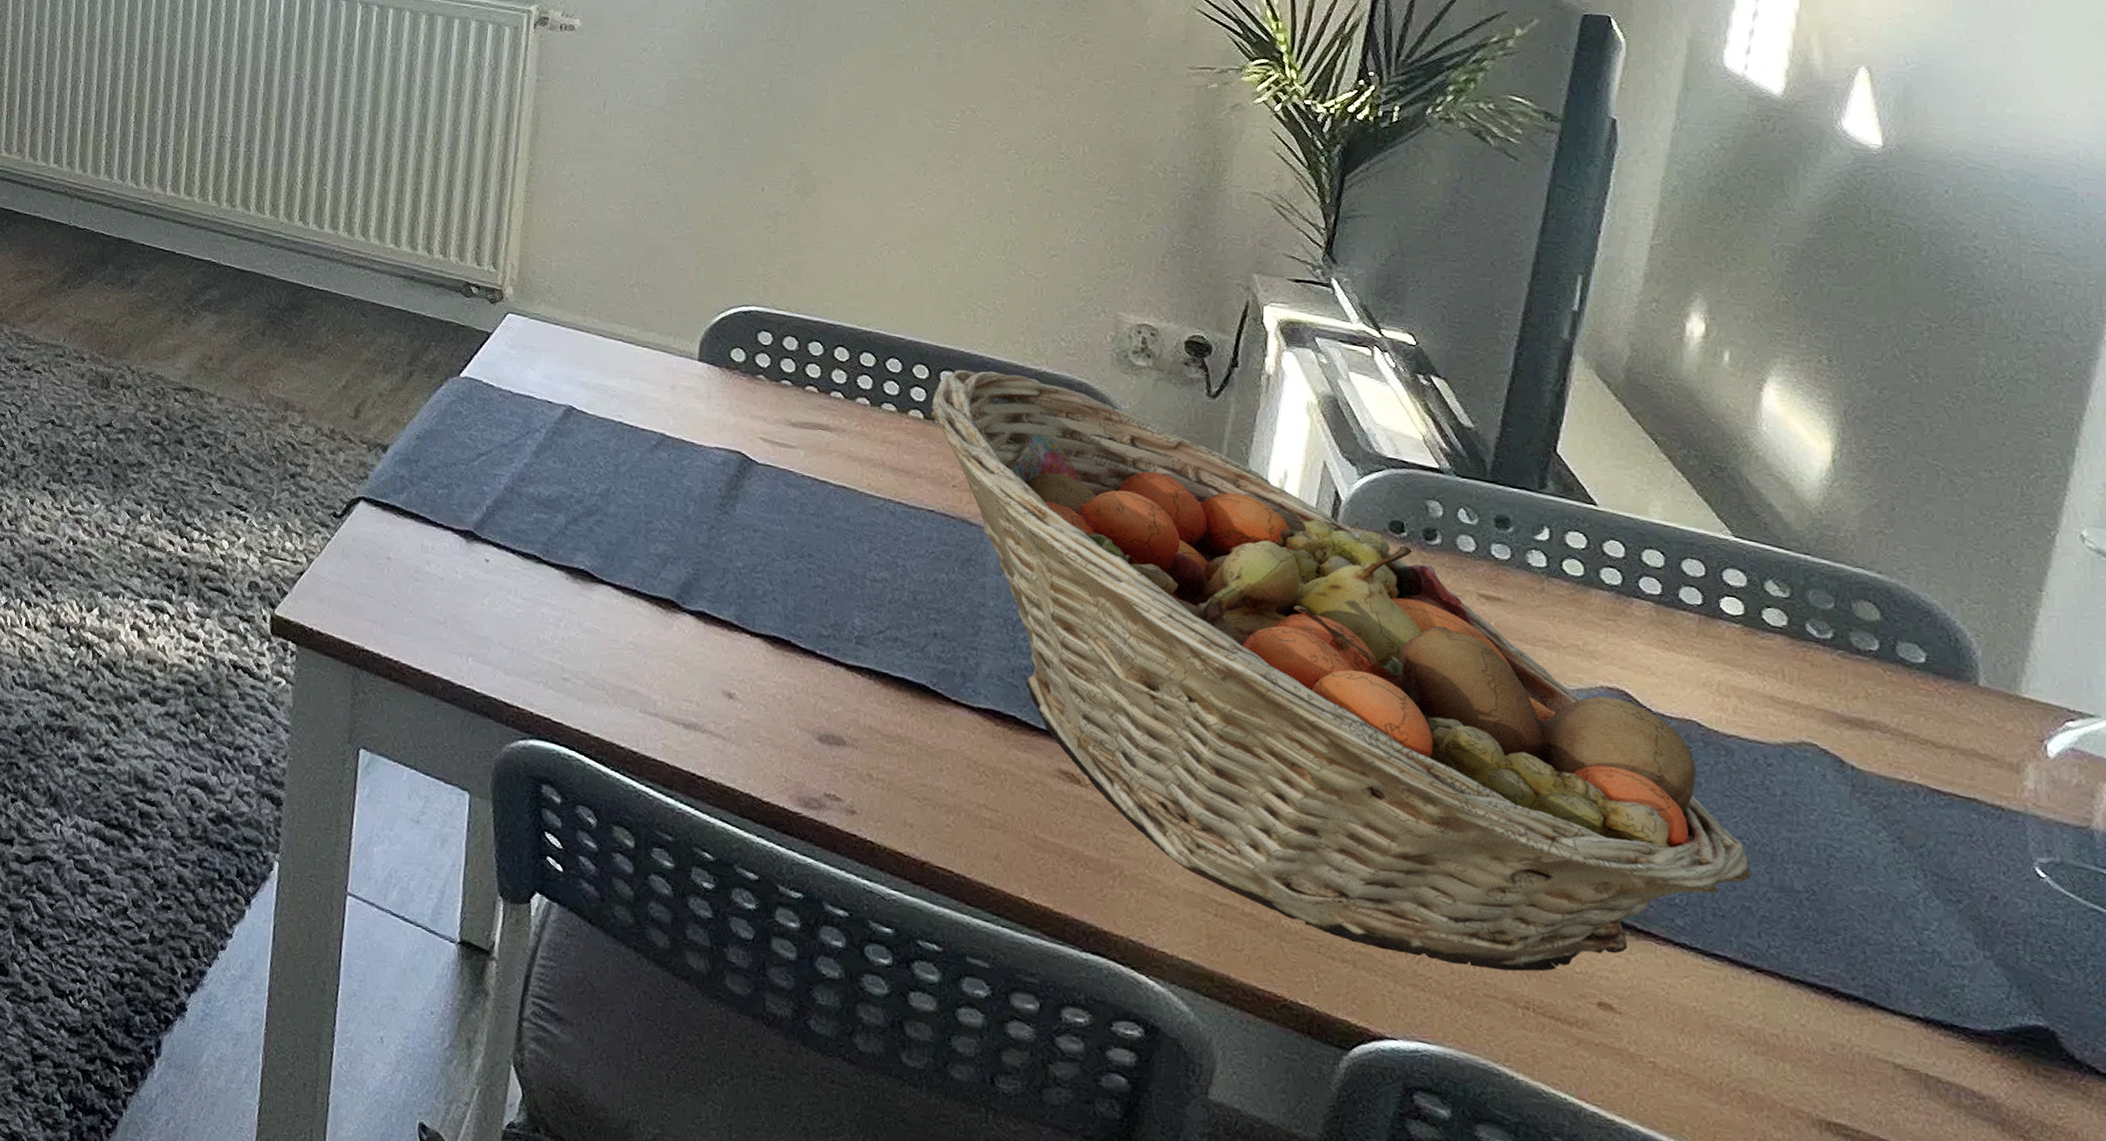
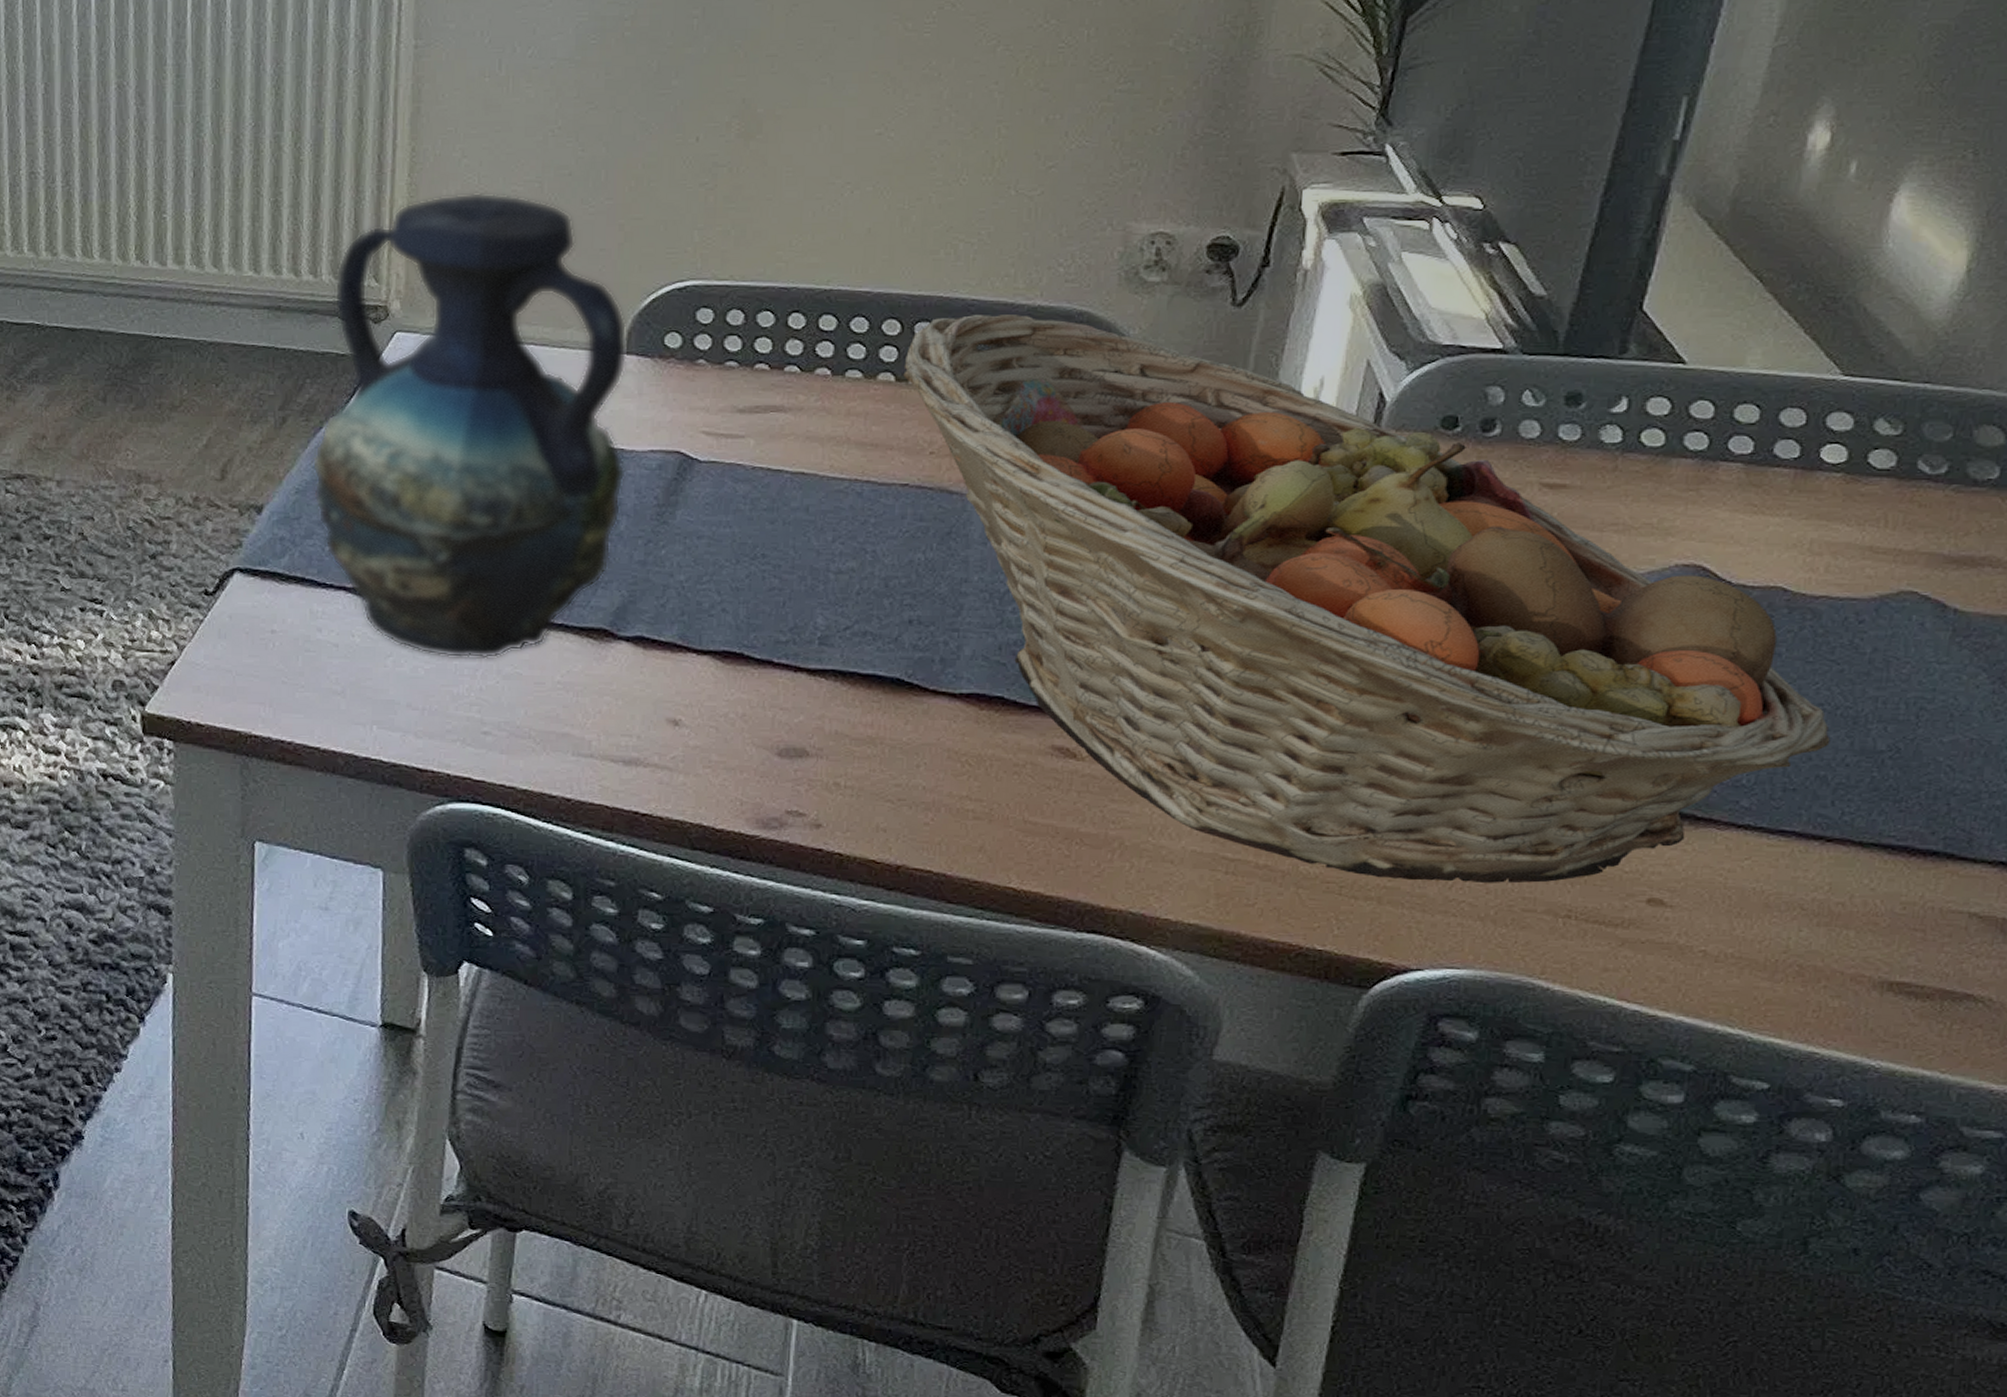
vase: none [431,204,701,613] -> present [311,192,628,659]

